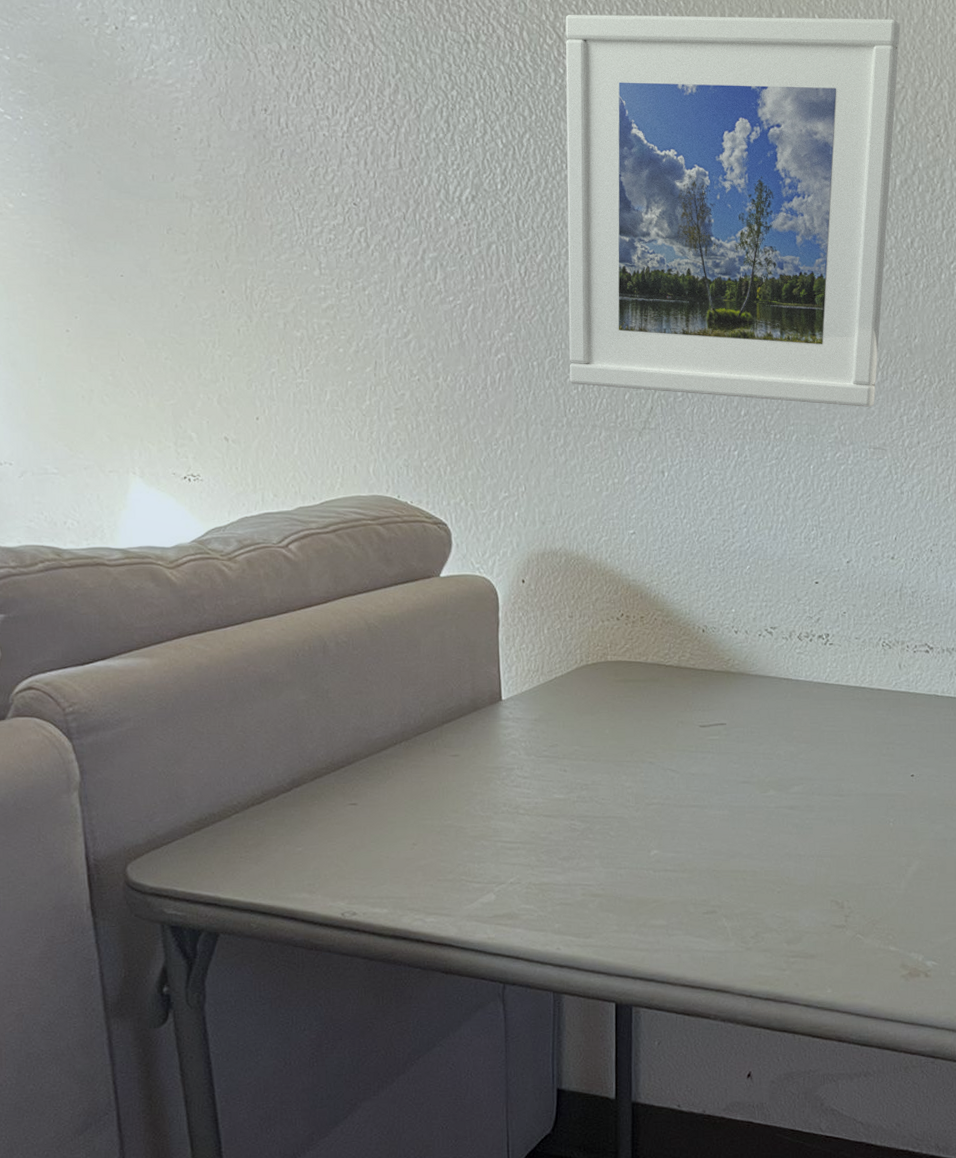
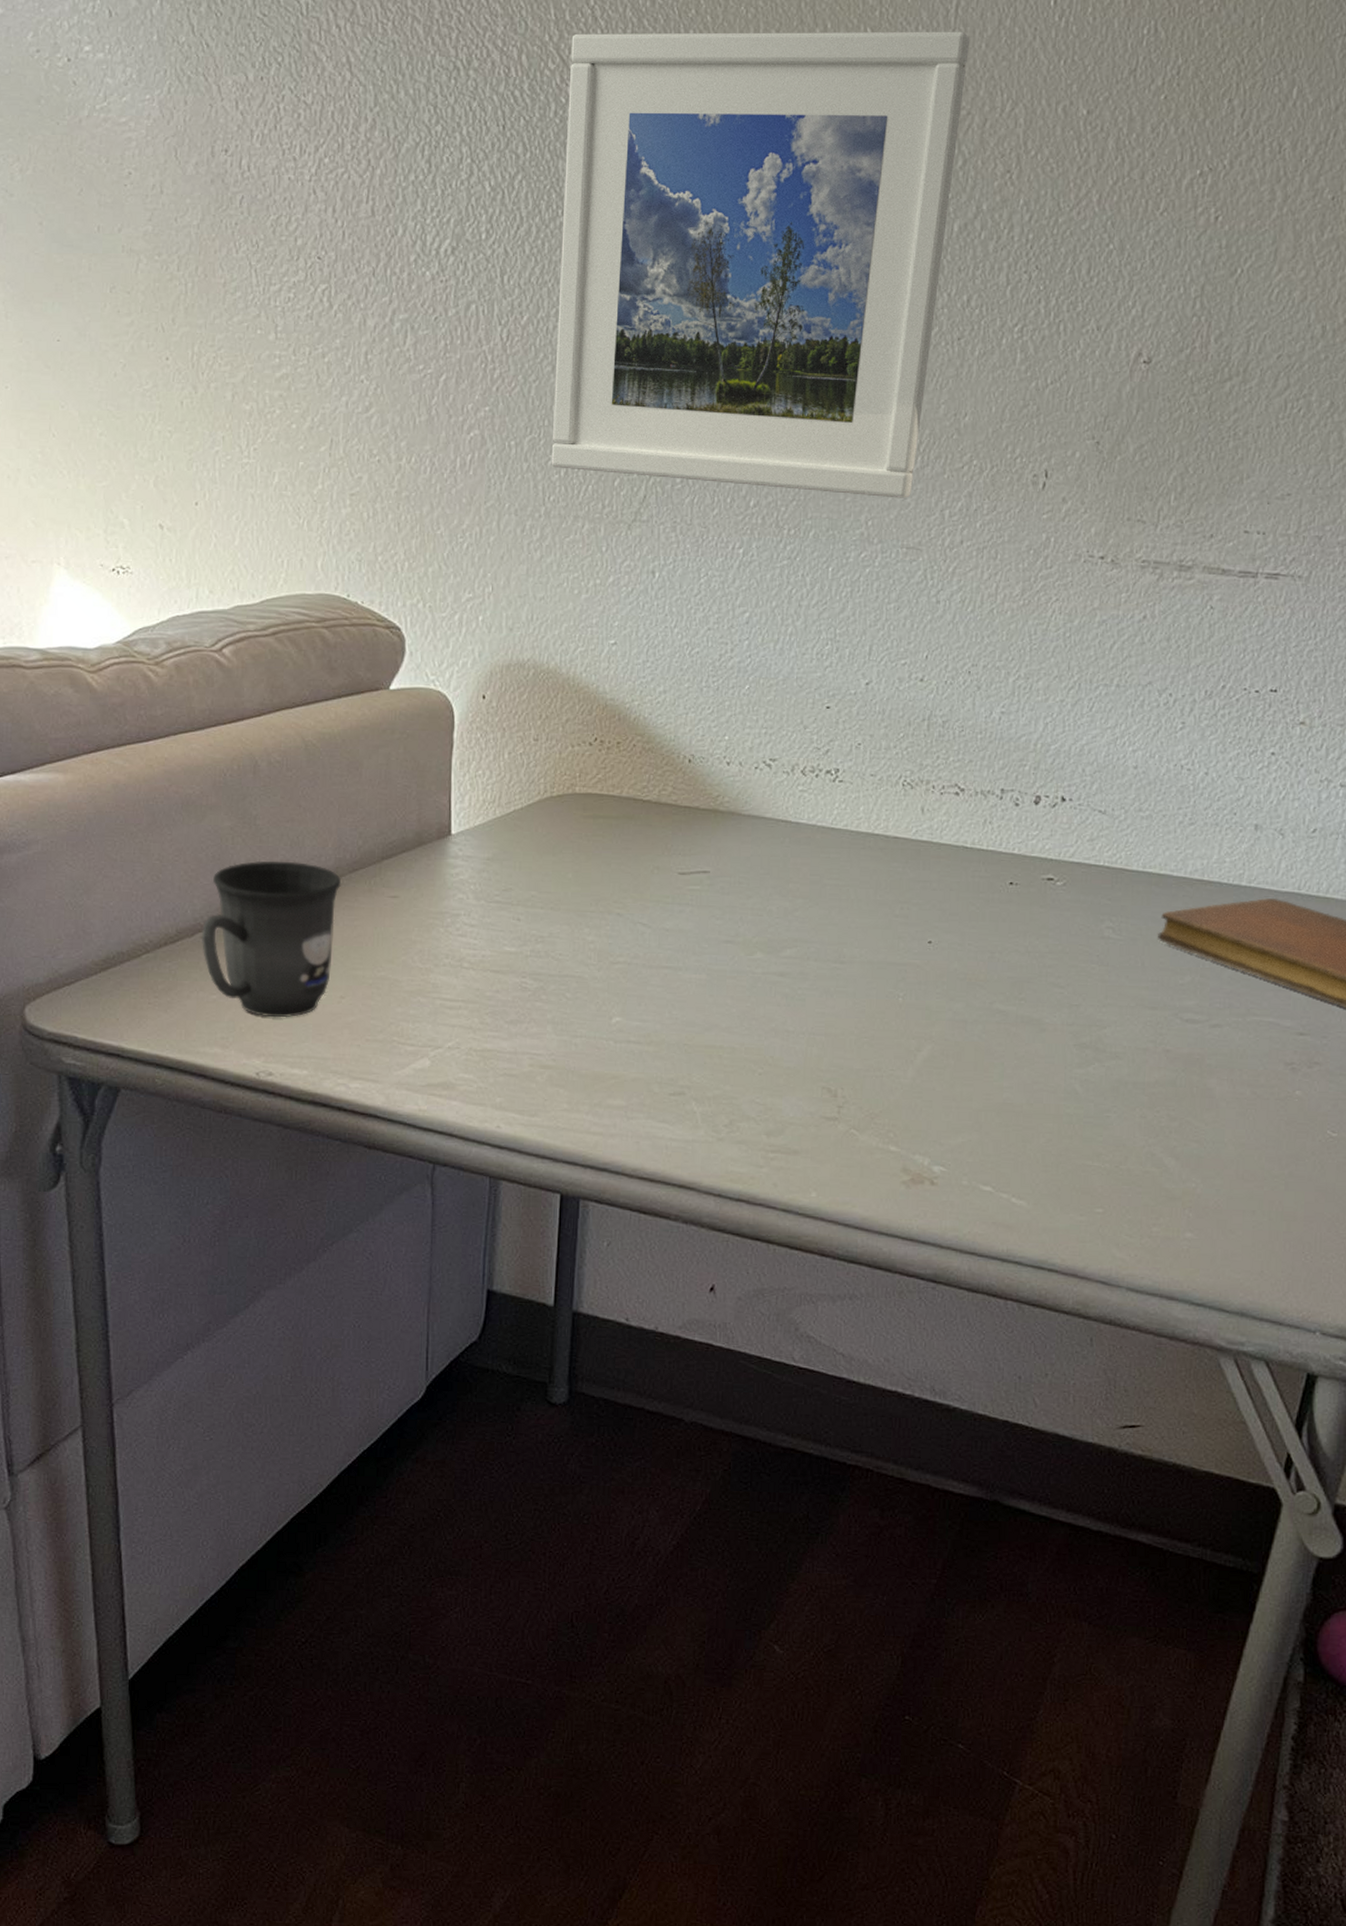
mug: none [284,728,408,864] -> present [201,861,342,1018]

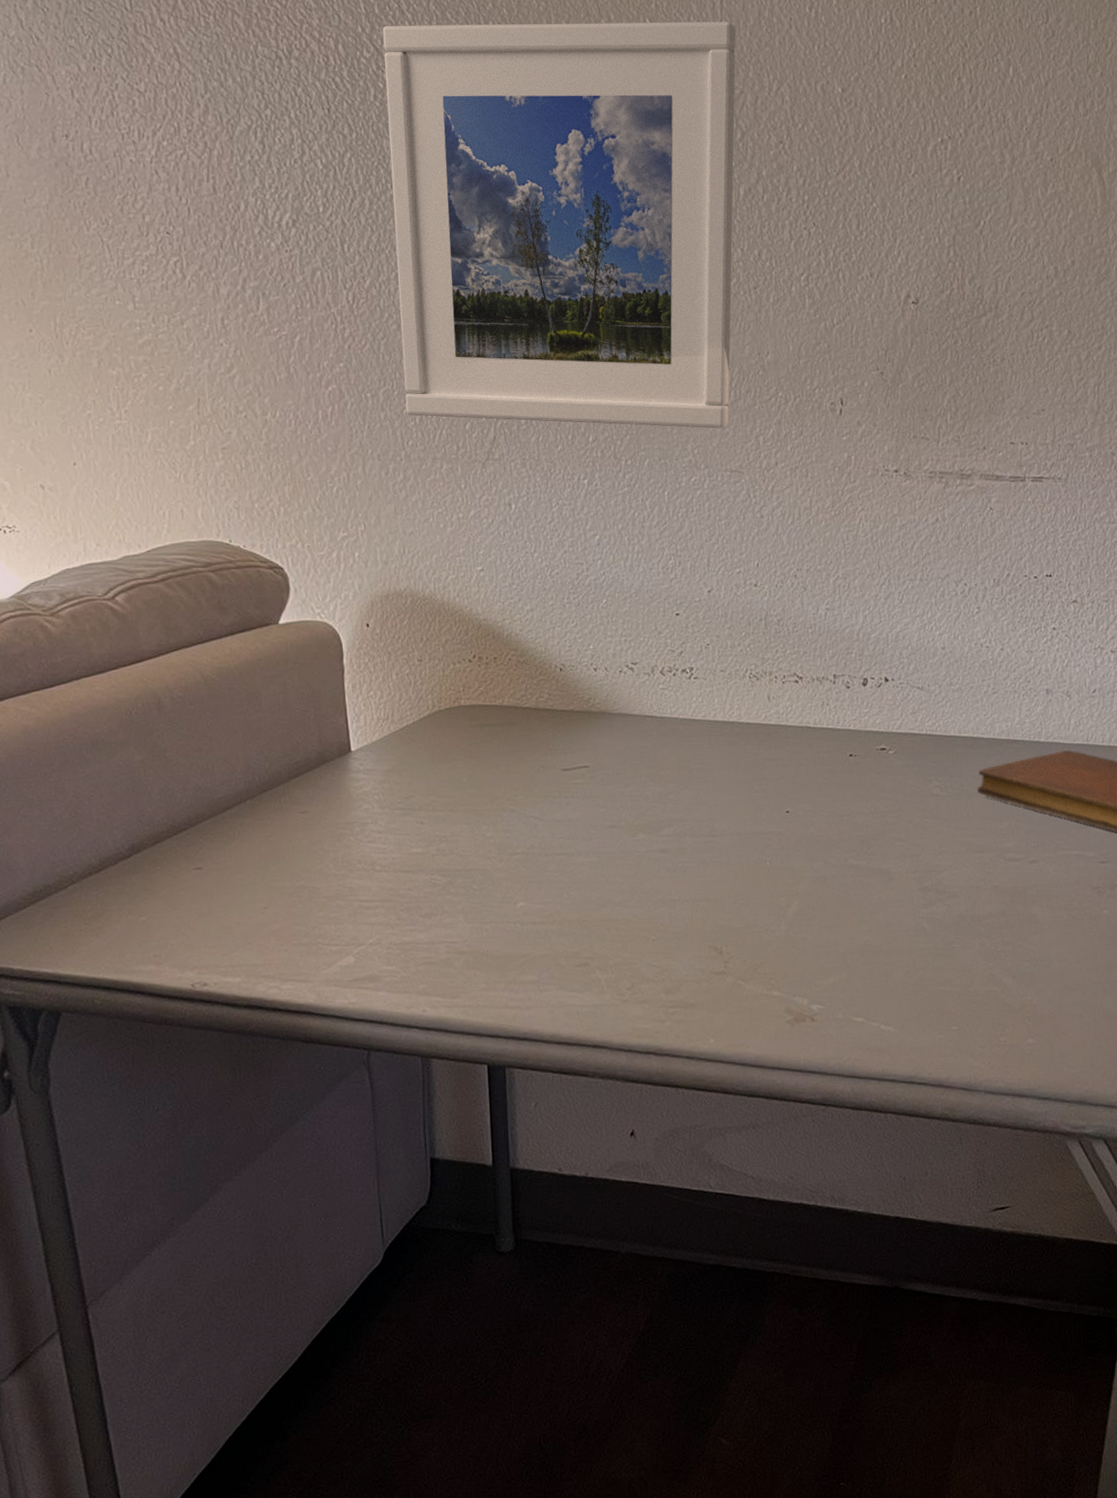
mug: present [201,861,342,1018] -> none [124,787,254,932]

